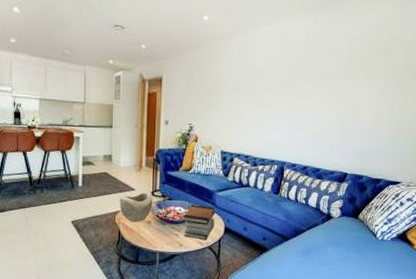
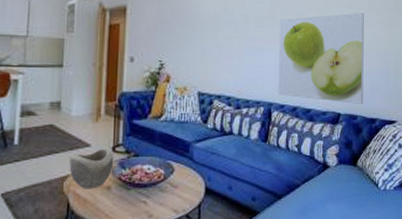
book stack: present [183,205,216,240] -> none [153,161,194,207]
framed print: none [291,82,380,167] -> present [278,13,364,105]

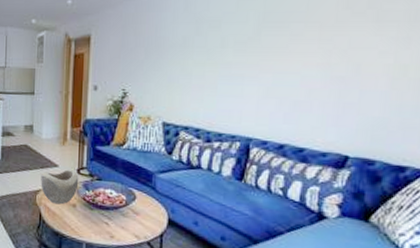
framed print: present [278,13,364,105] -> none [260,28,399,148]

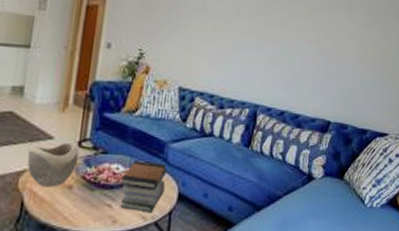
book stack: none [115,187,156,234] -> present [120,161,167,213]

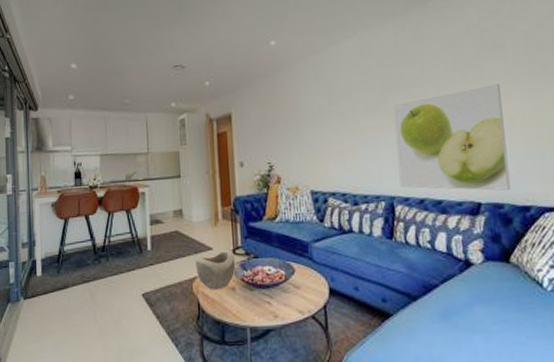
book stack: present [120,161,167,213] -> none [275,261,316,308]
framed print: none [266,14,363,114] -> present [393,84,511,191]

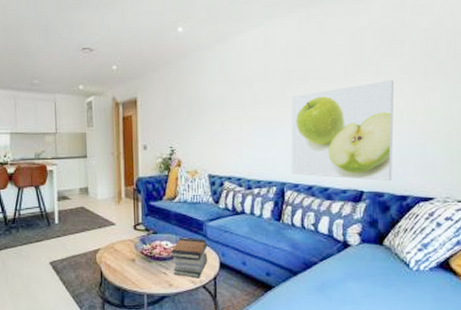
decorative bowl: present [195,251,236,290] -> none [99,227,136,261]
book stack: none [275,261,316,308] -> present [171,238,208,278]

